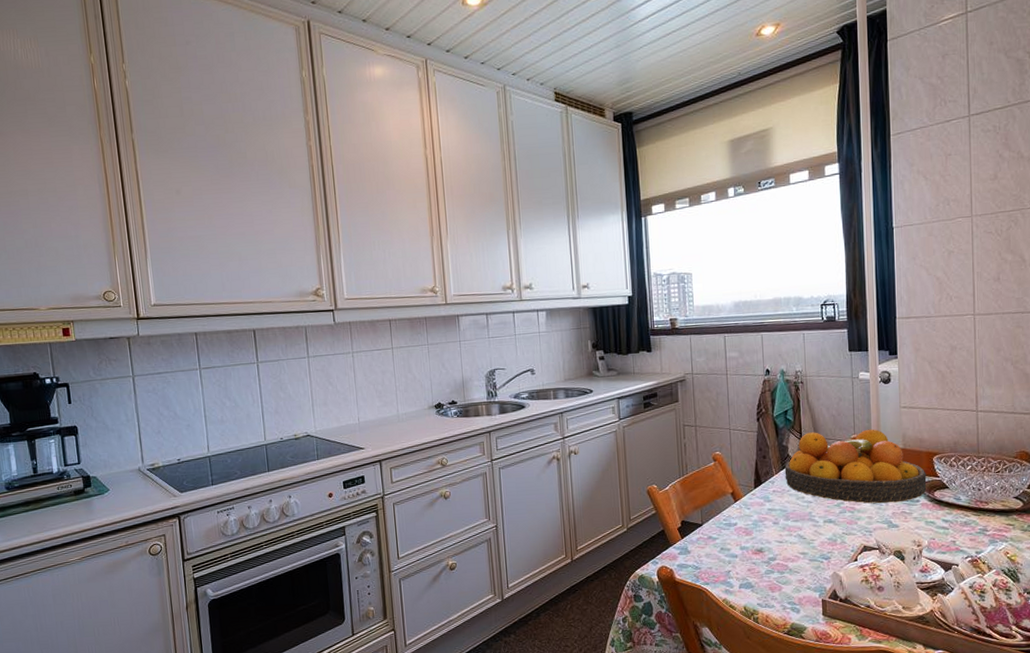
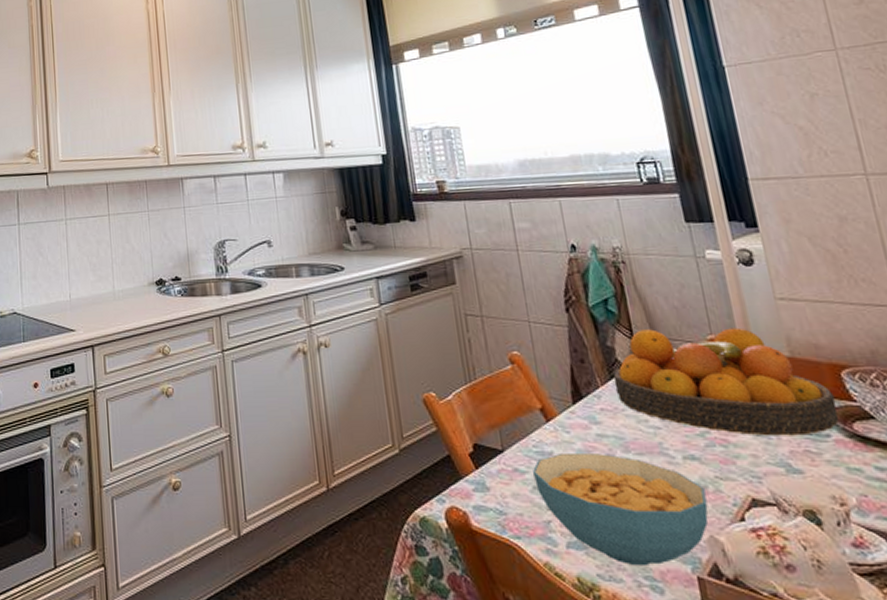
cereal bowl: none [721,522,835,596] -> present [532,452,709,567]

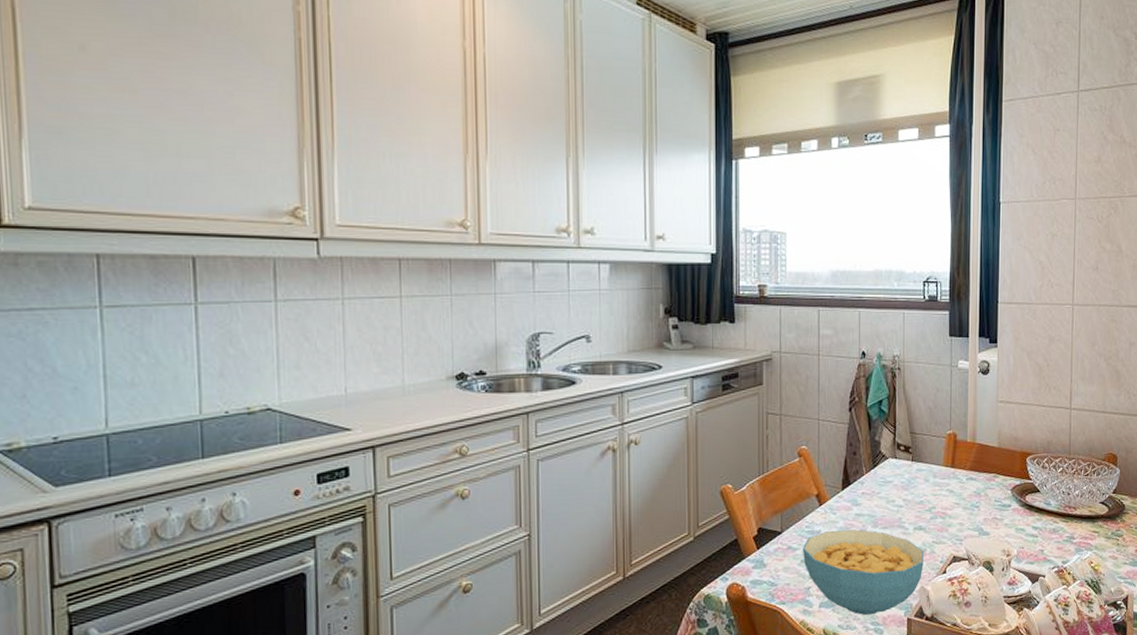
fruit bowl: present [613,327,839,436] -> none [875,424,1019,509]

